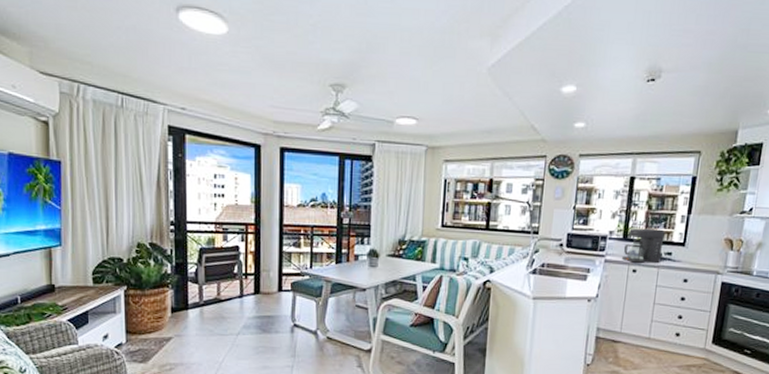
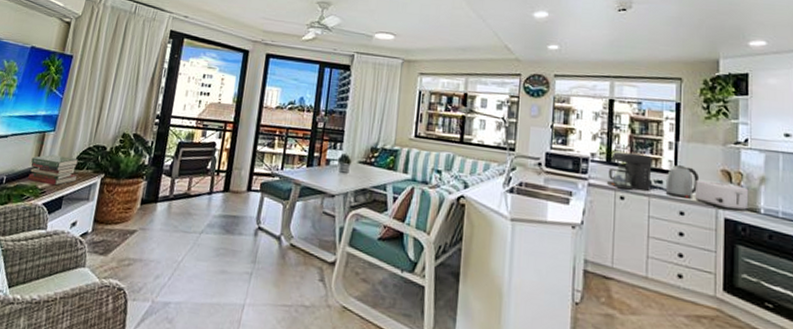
books: none [43,270,98,301] -> present [28,154,79,186]
kettle: none [673,237,705,267] -> present [665,165,699,199]
toaster: none [699,249,746,275] -> present [695,179,749,211]

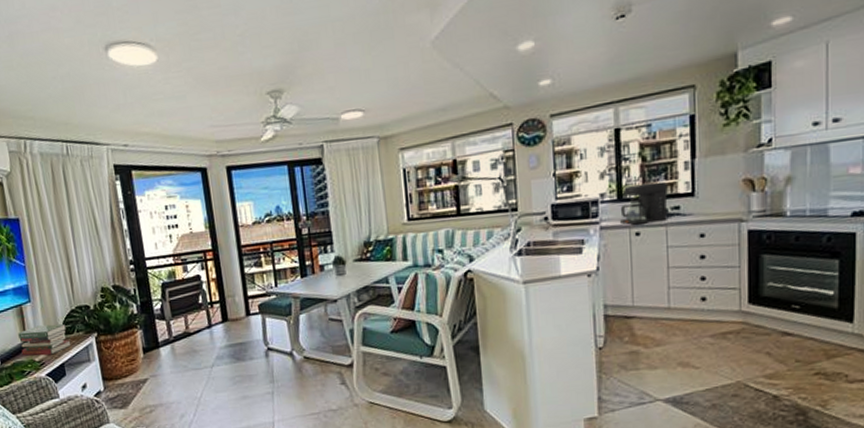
kettle: present [665,165,699,199] -> none [683,184,719,220]
toaster: present [695,179,749,211] -> none [715,192,774,221]

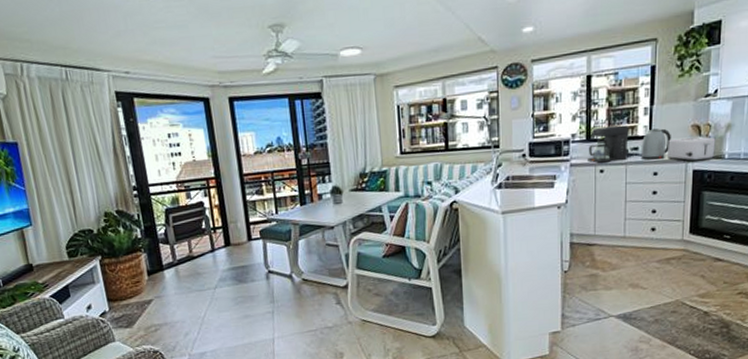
books: present [18,324,72,356] -> none [20,247,76,278]
kettle: none [683,184,719,220] -> present [641,128,671,160]
toaster: none [715,192,774,221] -> present [668,137,716,162]

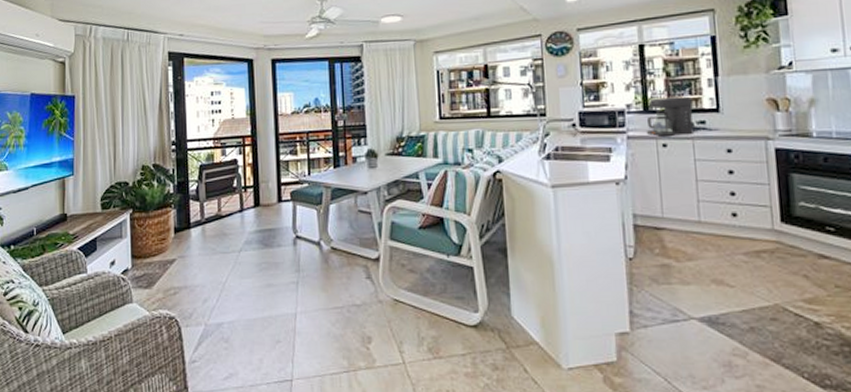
kettle: present [641,128,671,160] -> none [709,101,743,135]
toaster: present [668,137,716,162] -> none [740,111,799,139]

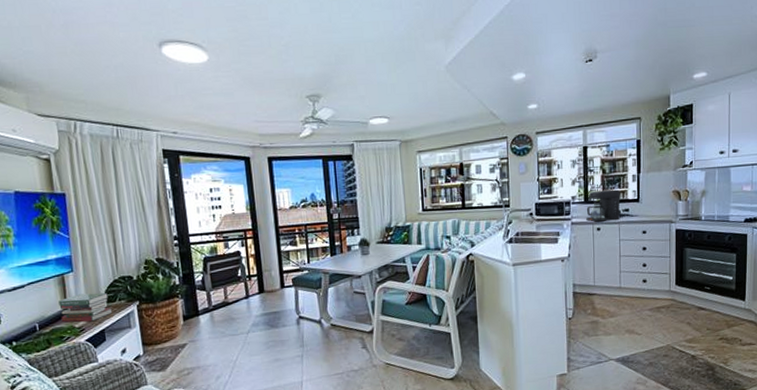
books: none [57,198,106,229] -> present [58,293,113,323]

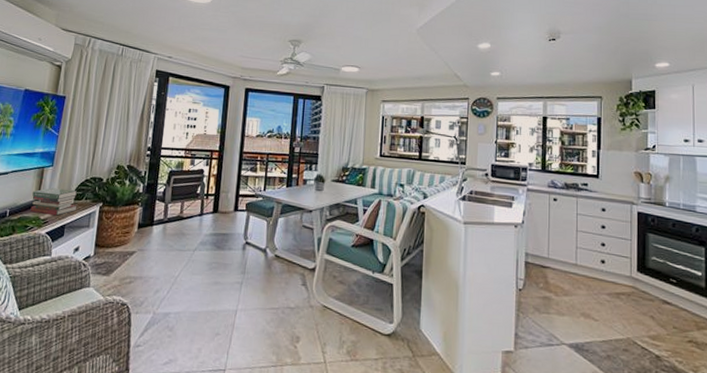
coffee maker: present [586,189,620,222] -> none [543,161,579,194]

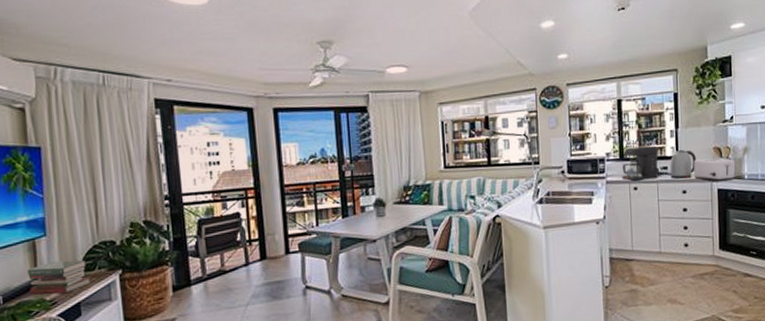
coffee maker: none [543,161,579,194] -> present [622,145,658,181]
kettle: none [590,170,616,197] -> present [670,150,696,179]
toaster: none [614,181,657,205] -> present [694,158,736,181]

